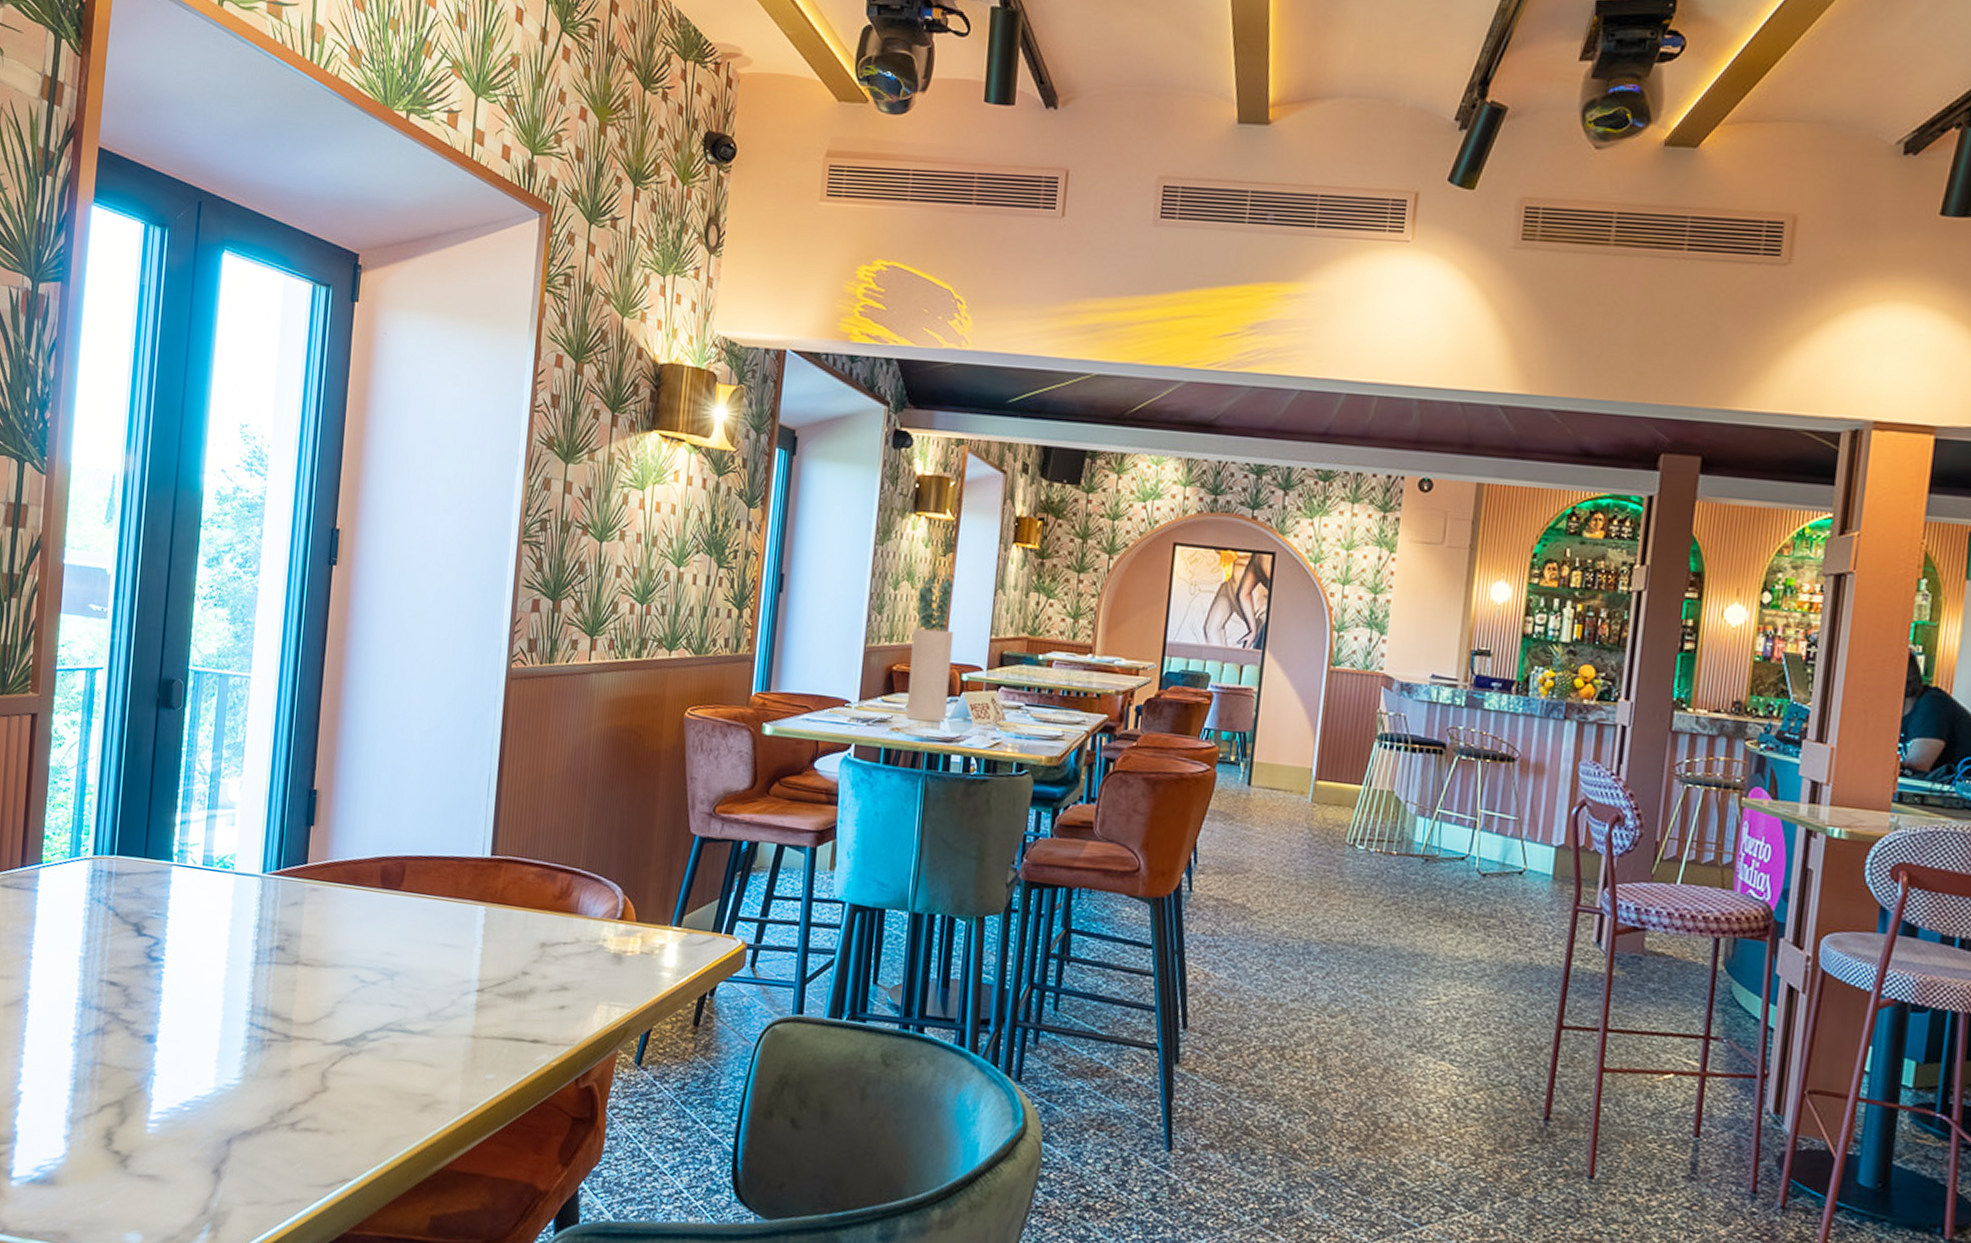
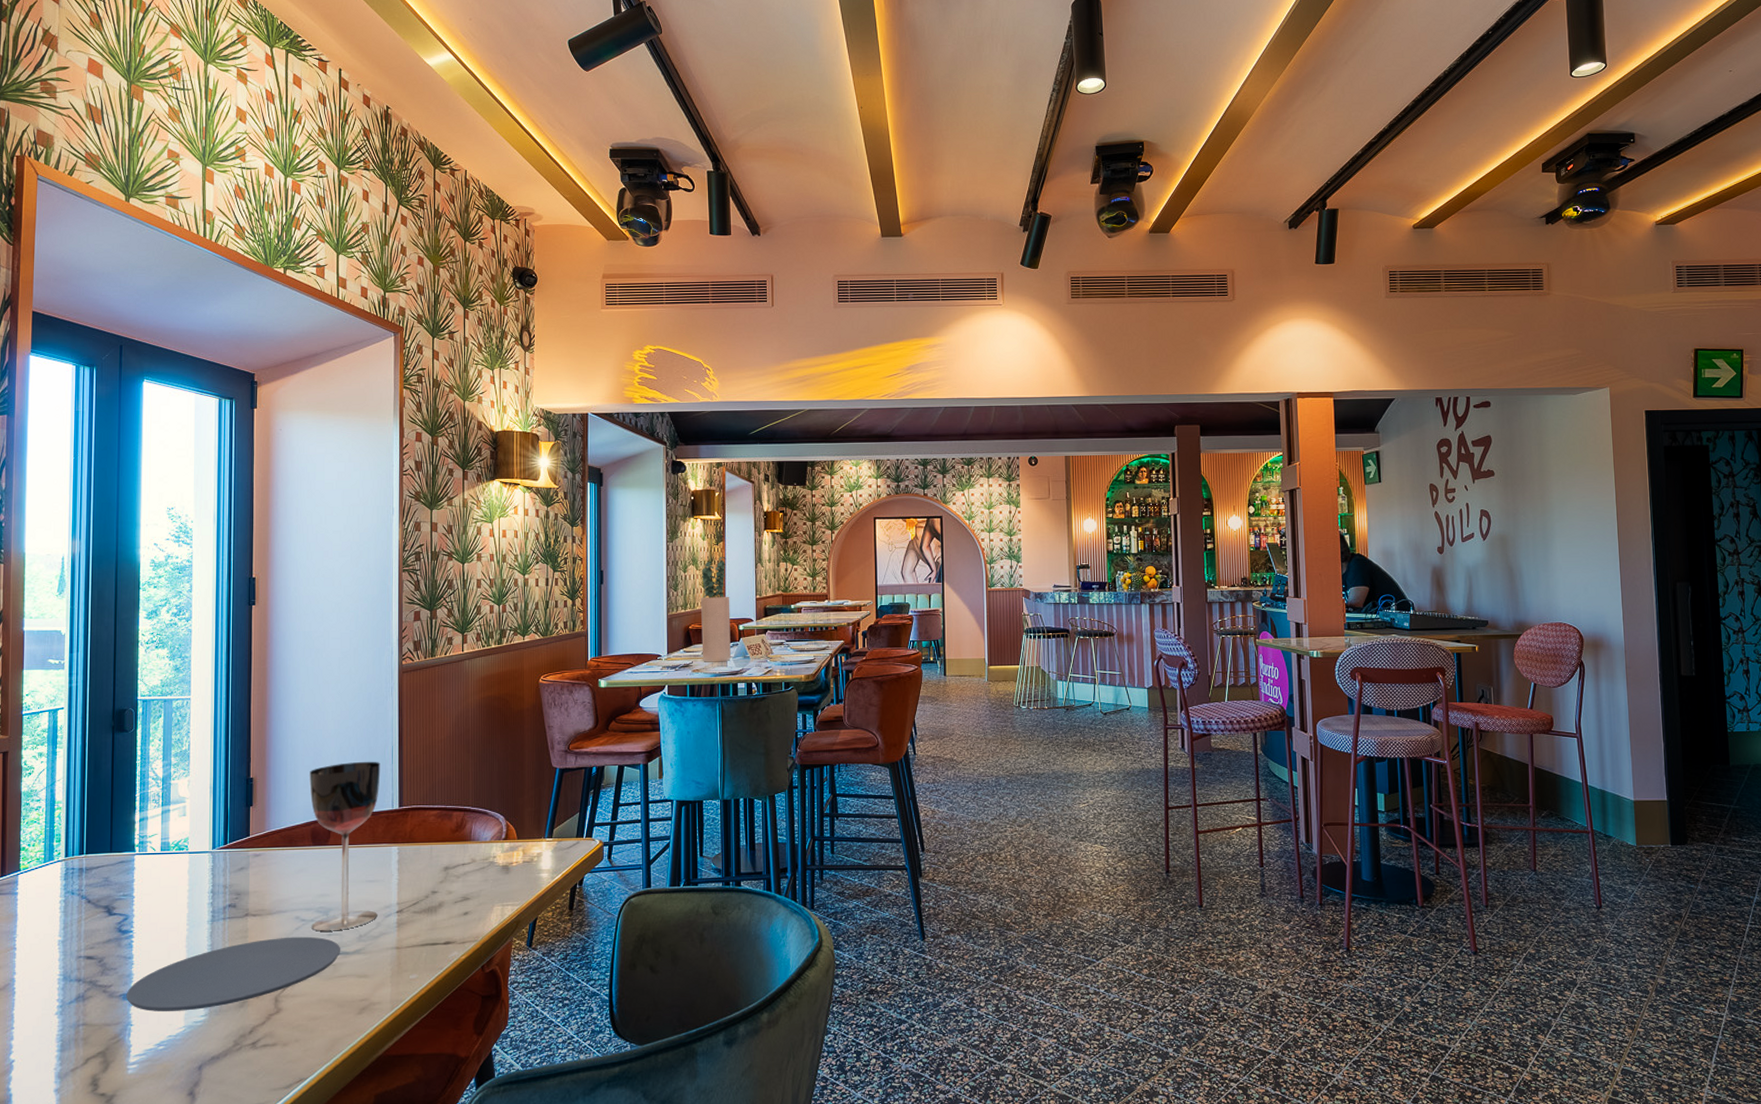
plate: none [150,997,405,1071] -> present [126,936,340,1011]
wineglass: none [372,787,473,1002] -> present [309,761,381,932]

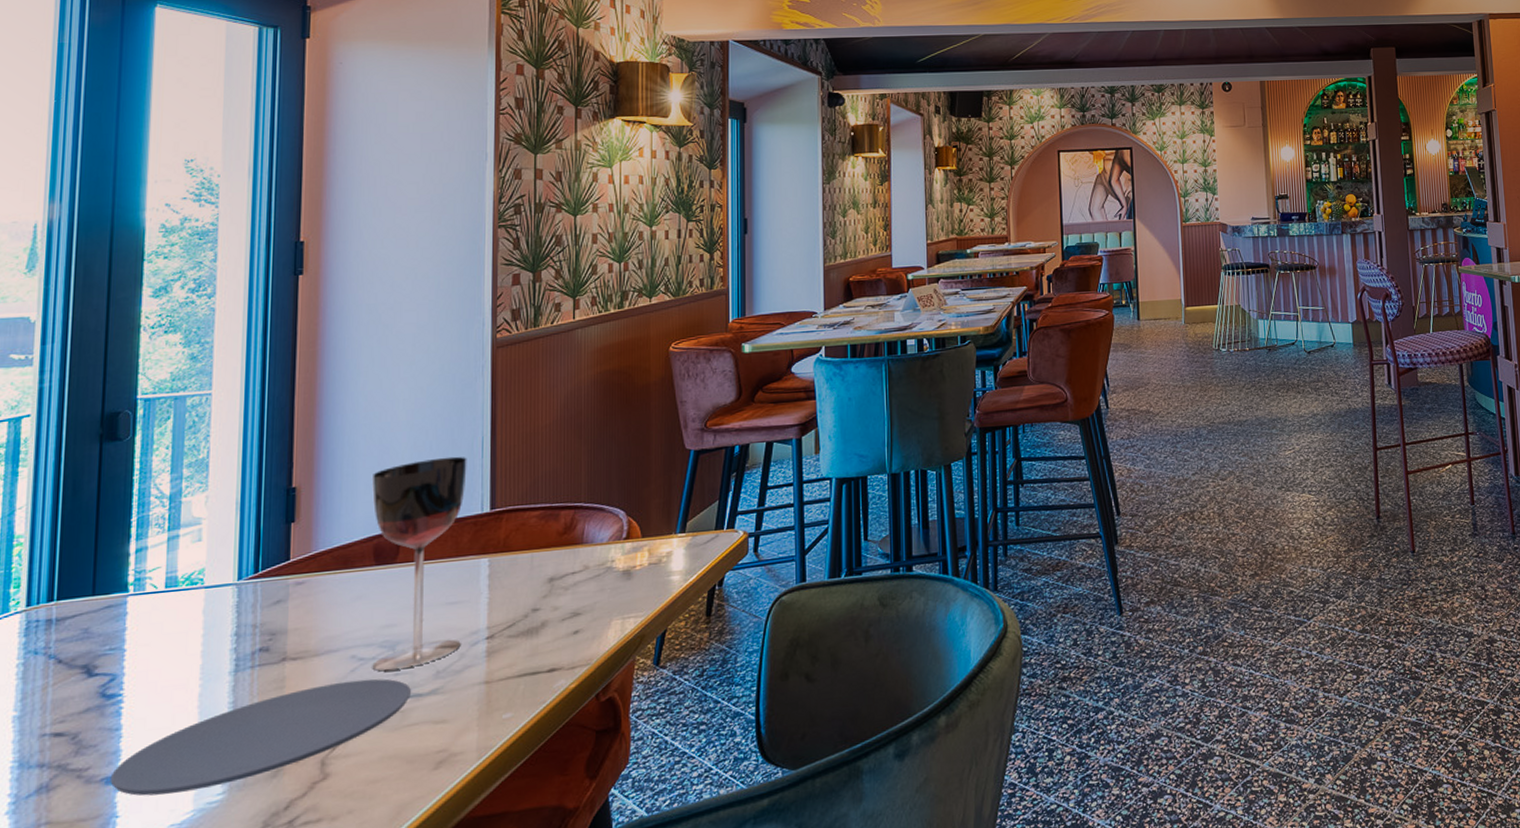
vase: present [701,552,731,662] -> none [863,193,898,318]

